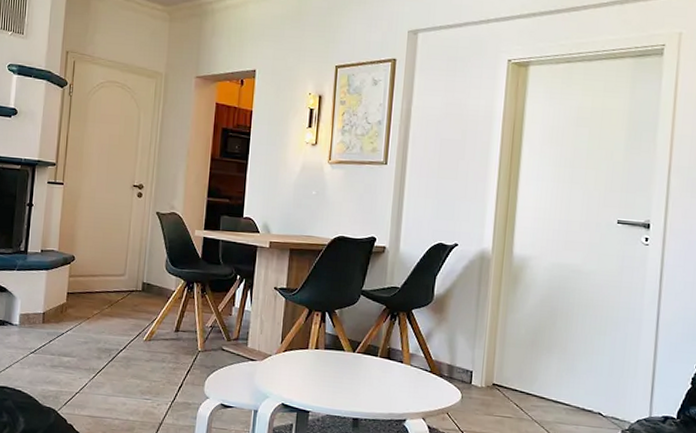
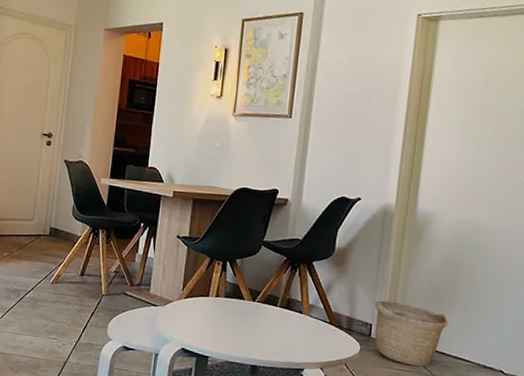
basket: none [474,346,548,413] -> present [374,300,449,367]

